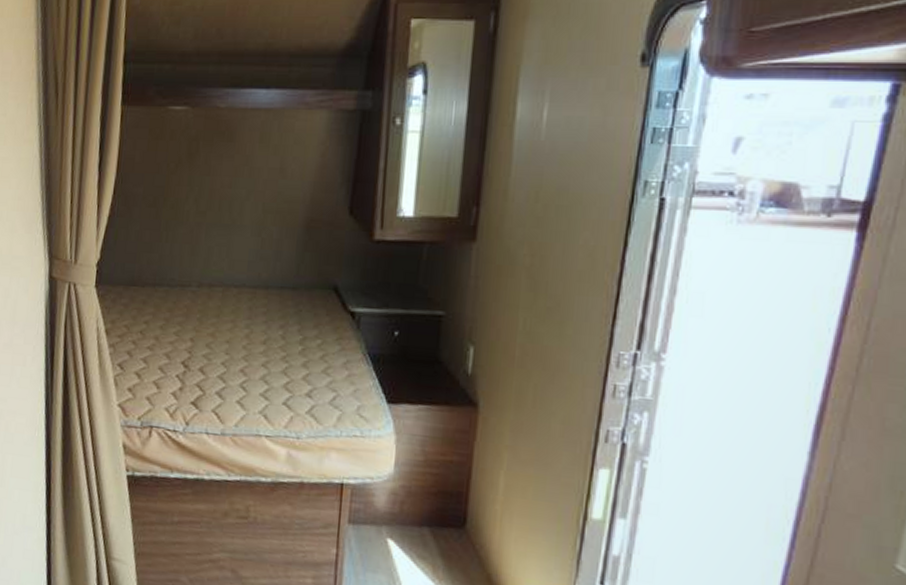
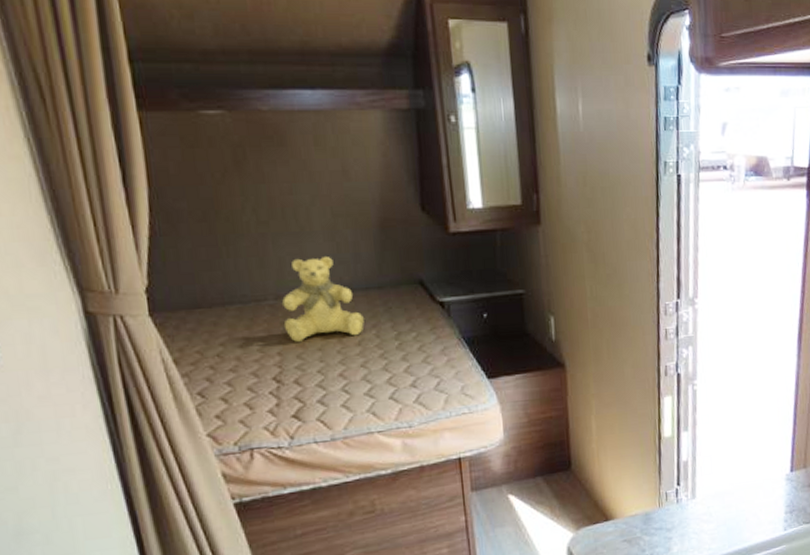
teddy bear: none [200,250,274,334] -> present [282,255,364,342]

